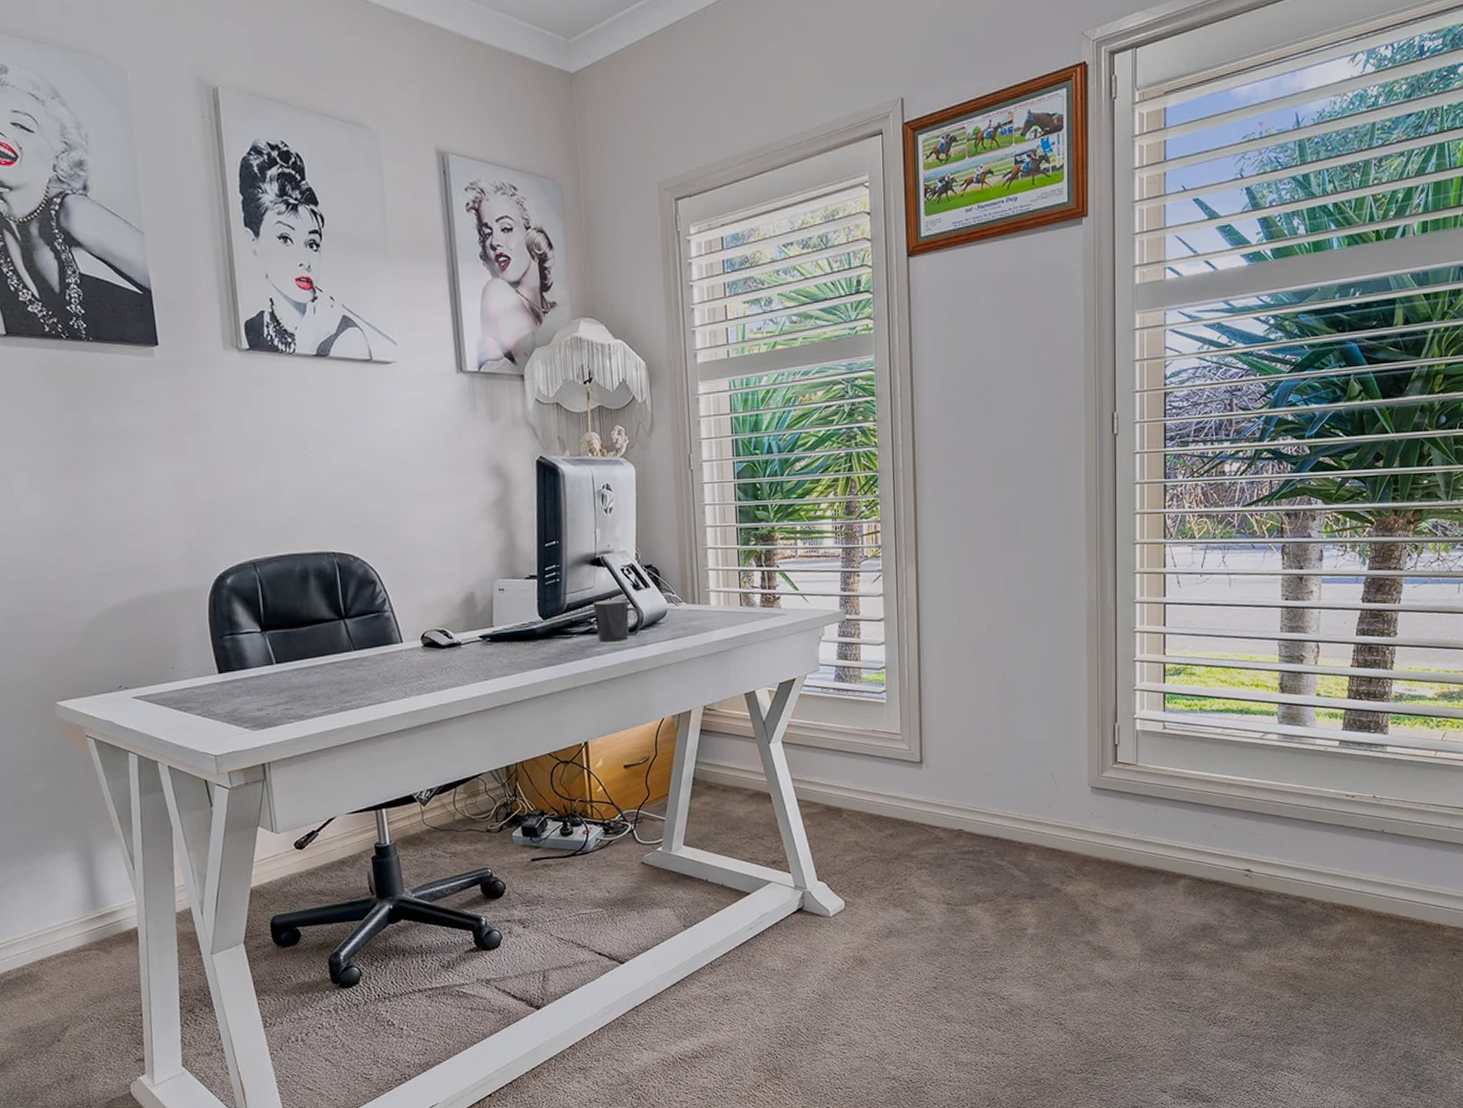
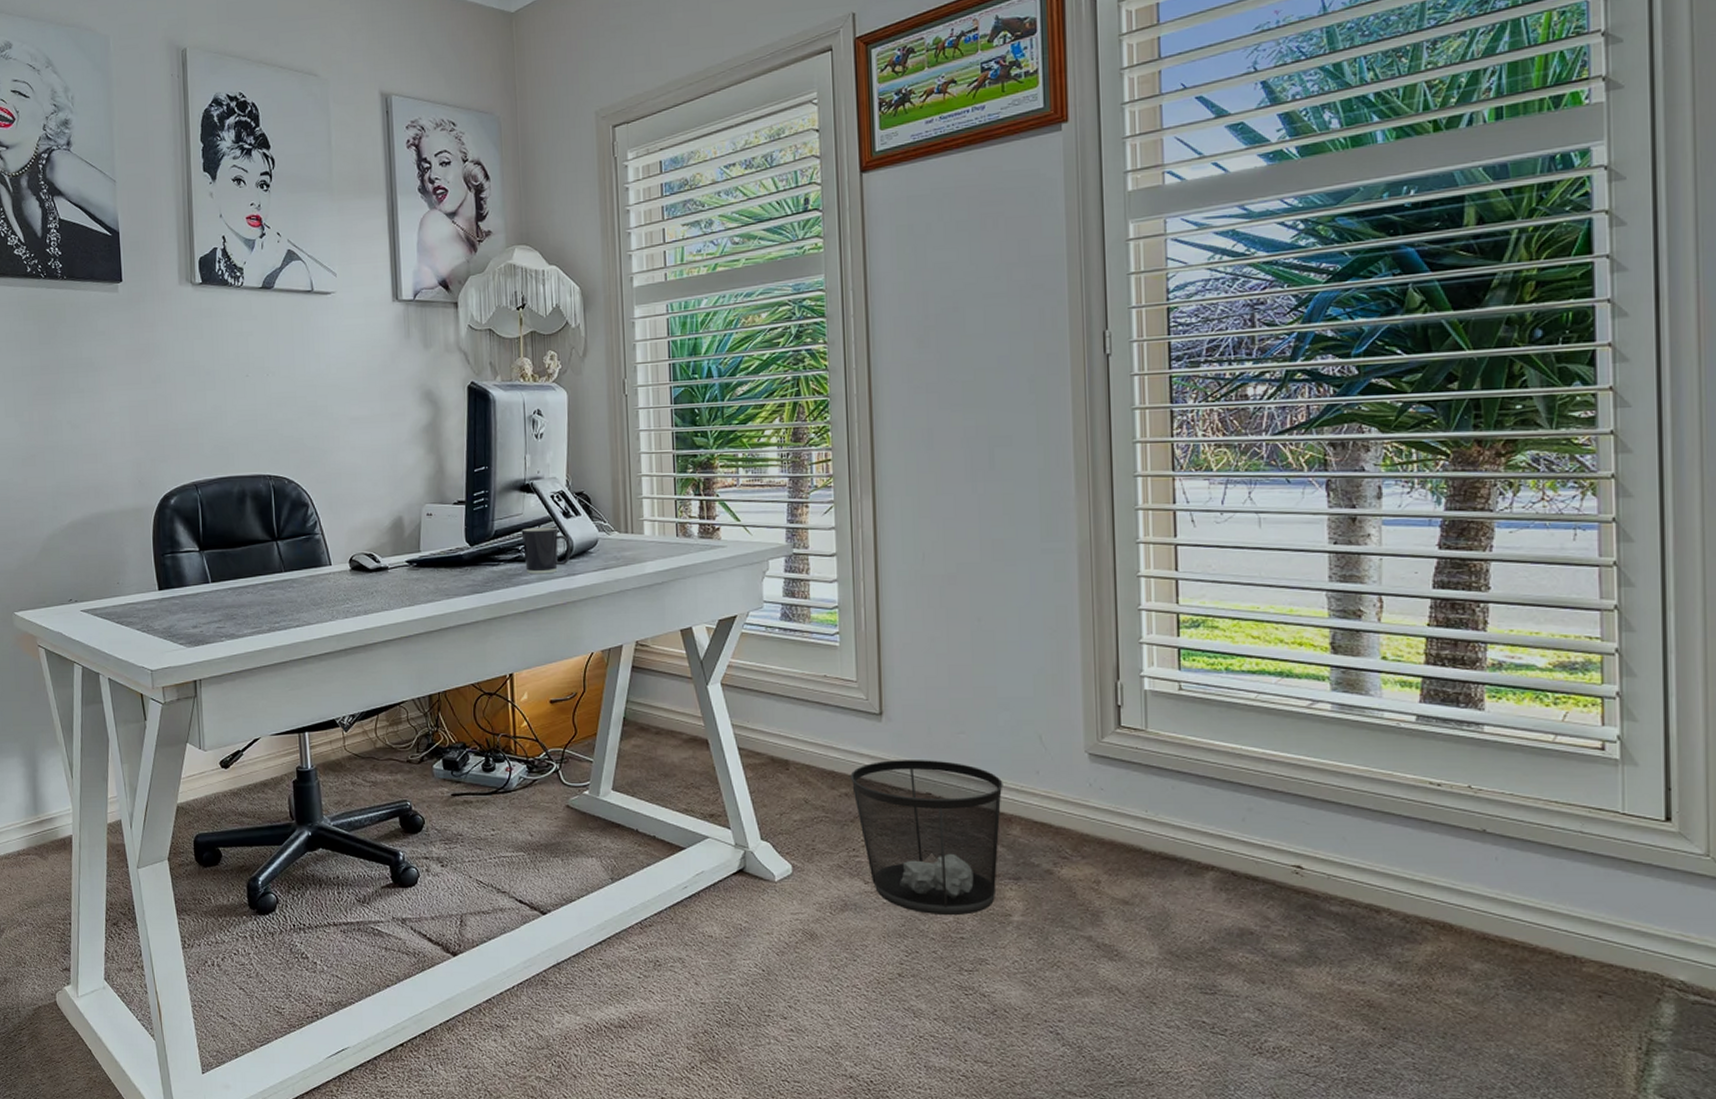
waste bin: none [895,800,1022,934] -> present [850,760,1003,916]

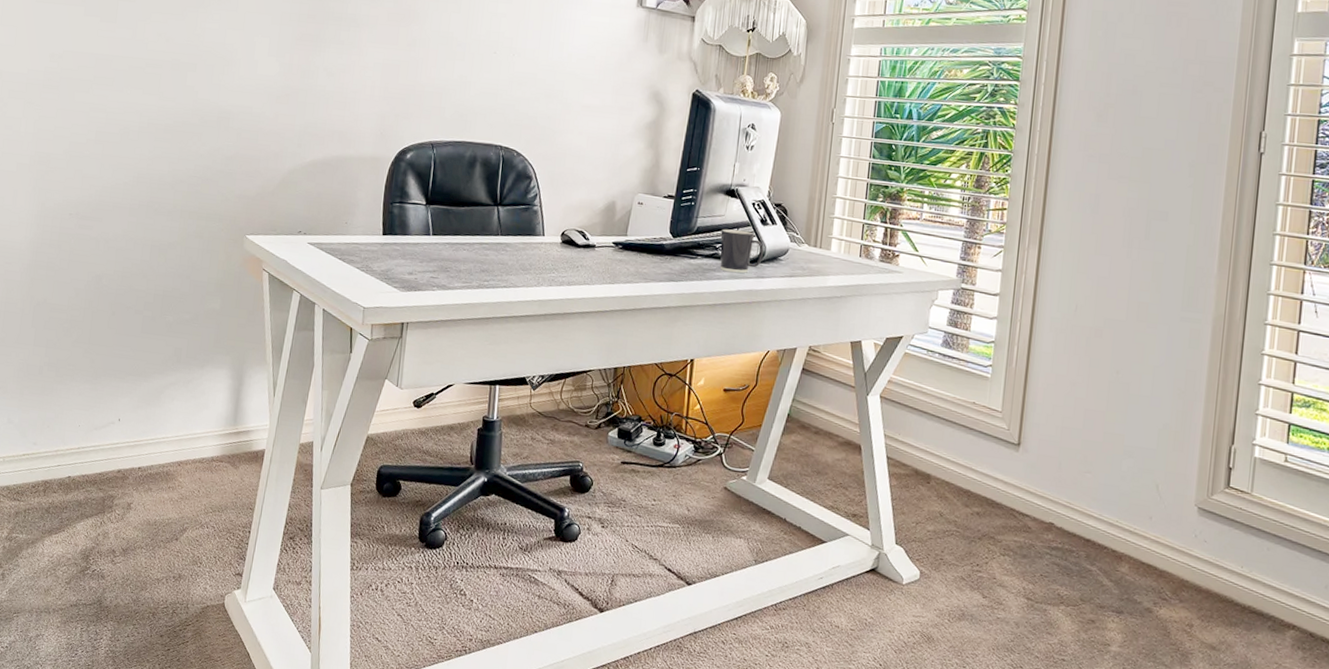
waste bin: present [850,760,1003,916] -> none [983,487,1119,639]

